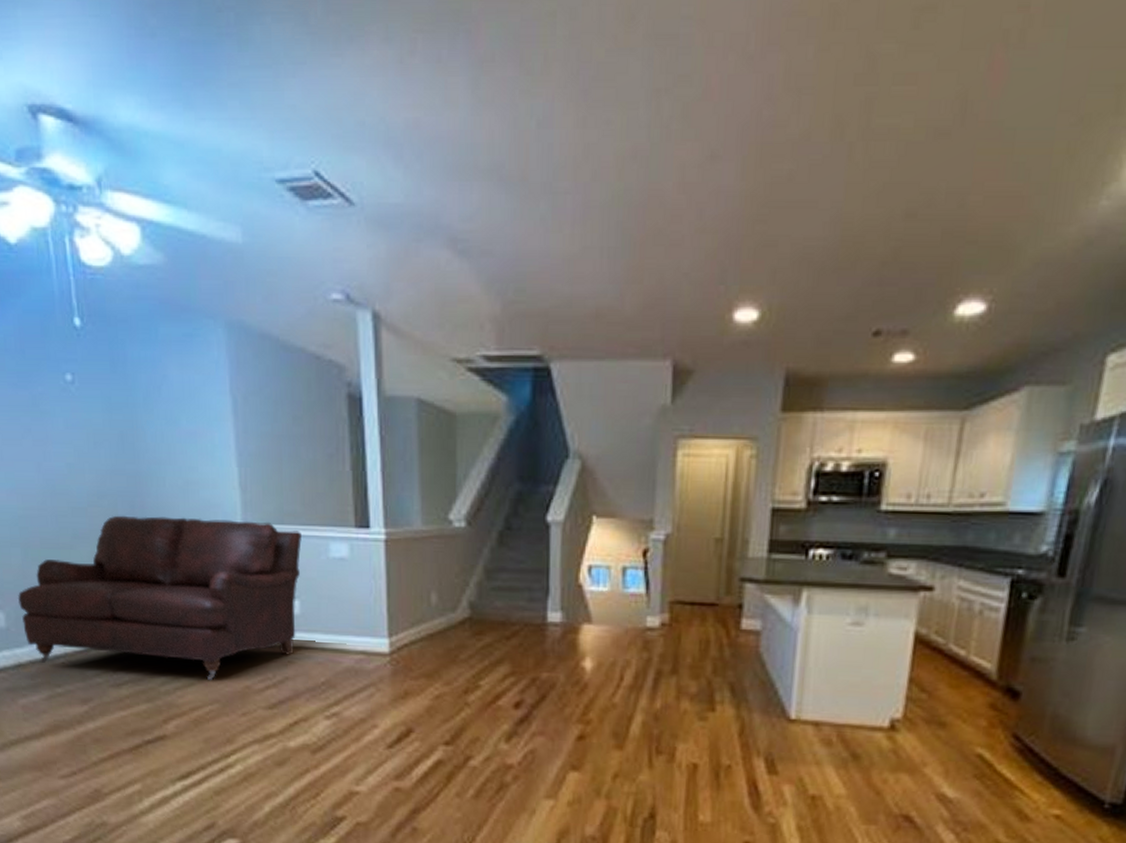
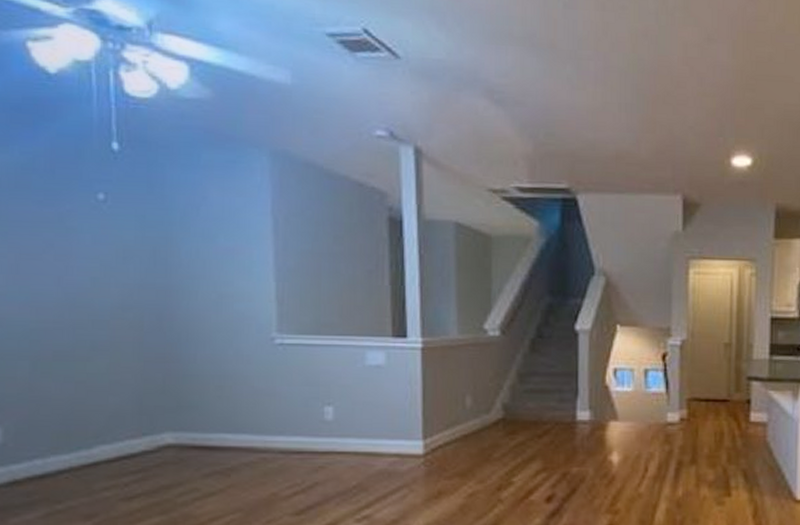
sofa: present [17,515,302,680] -> none [19,327,338,489]

